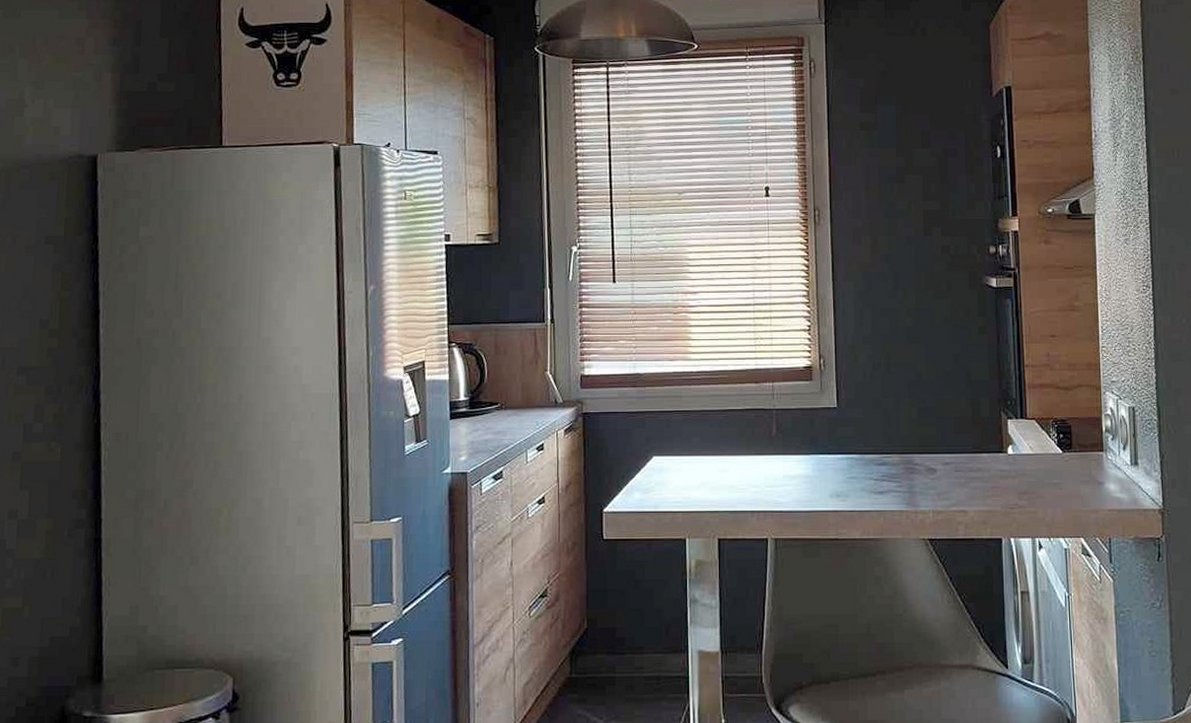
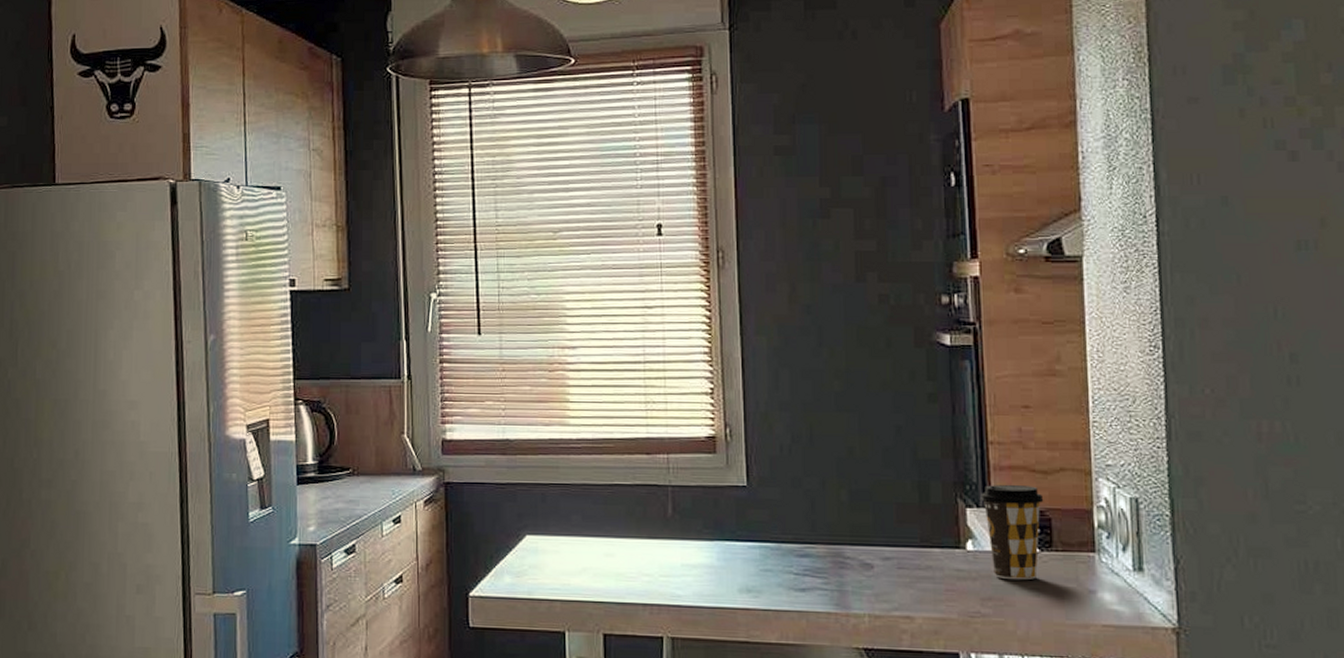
coffee cup: none [1018,399,1066,477] -> present [980,484,1044,580]

